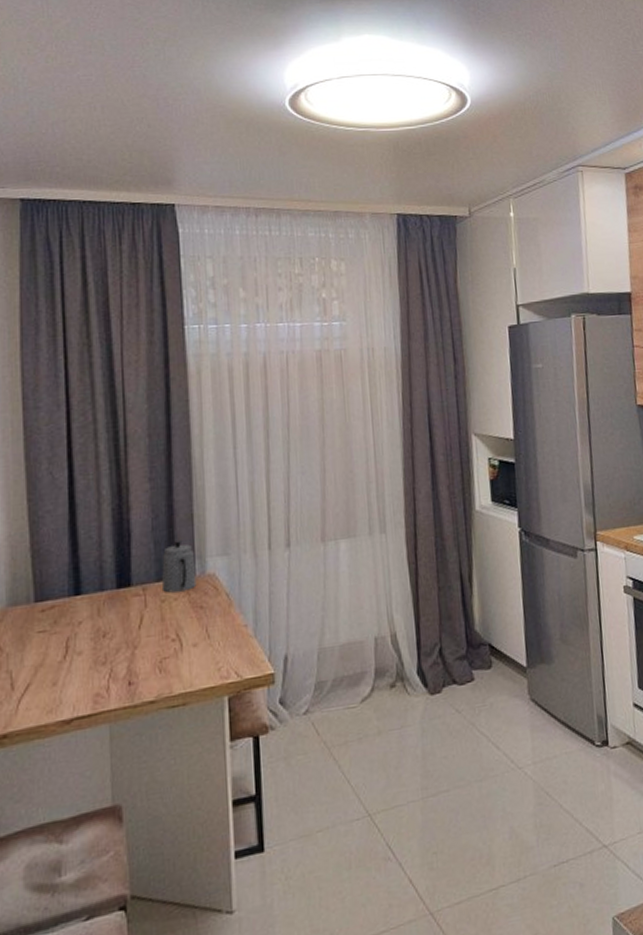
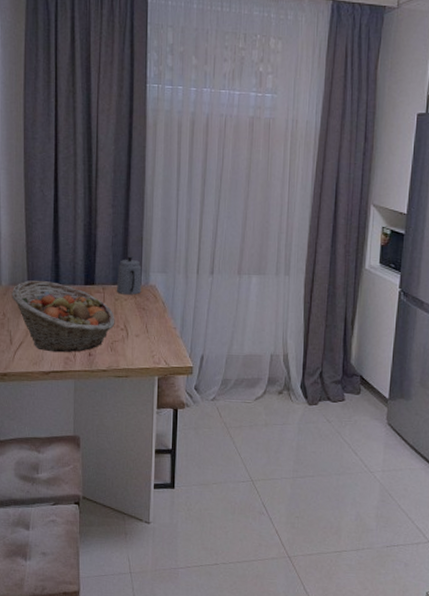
fruit basket: none [11,591,163,691] -> present [12,280,115,353]

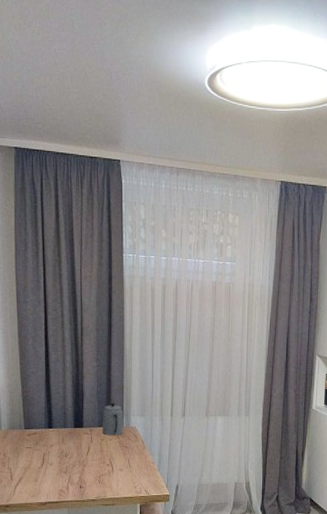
fruit basket: present [12,280,115,353] -> none [10,424,102,486]

